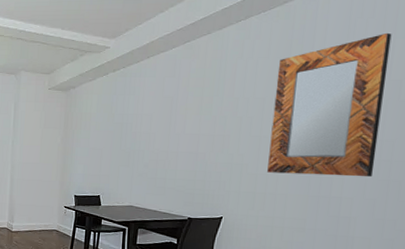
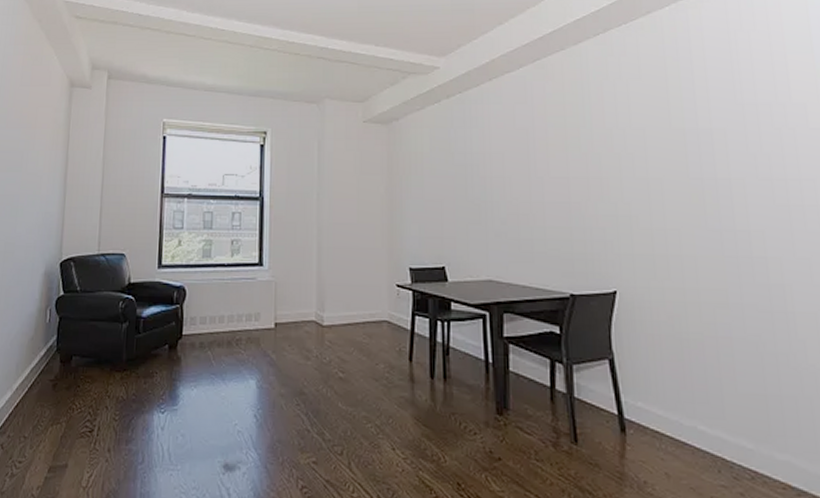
home mirror: present [267,32,392,177] -> none [654,47,799,229]

